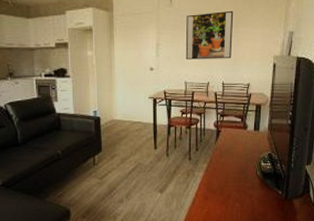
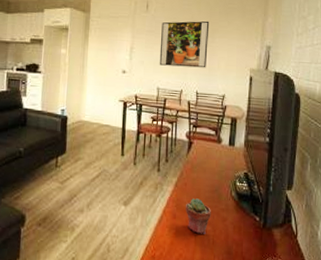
potted succulent: none [215,180,239,210] -> present [185,198,211,234]

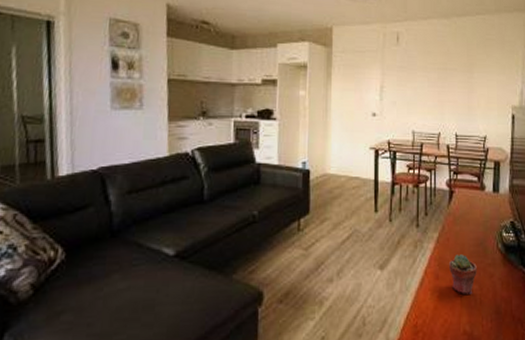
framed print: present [159,21,210,68] -> none [413,54,467,107]

